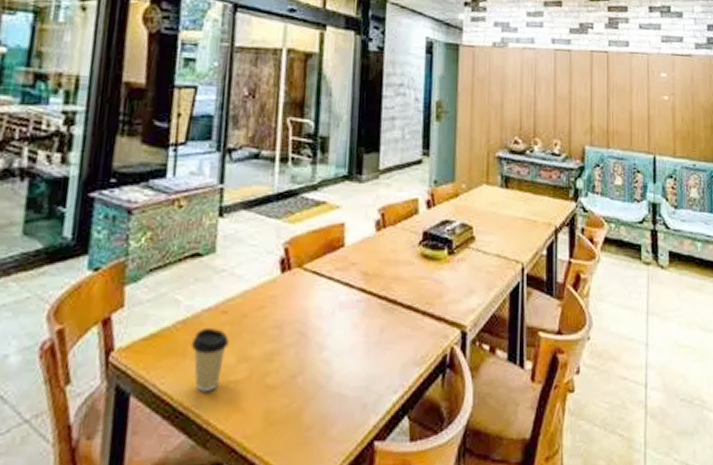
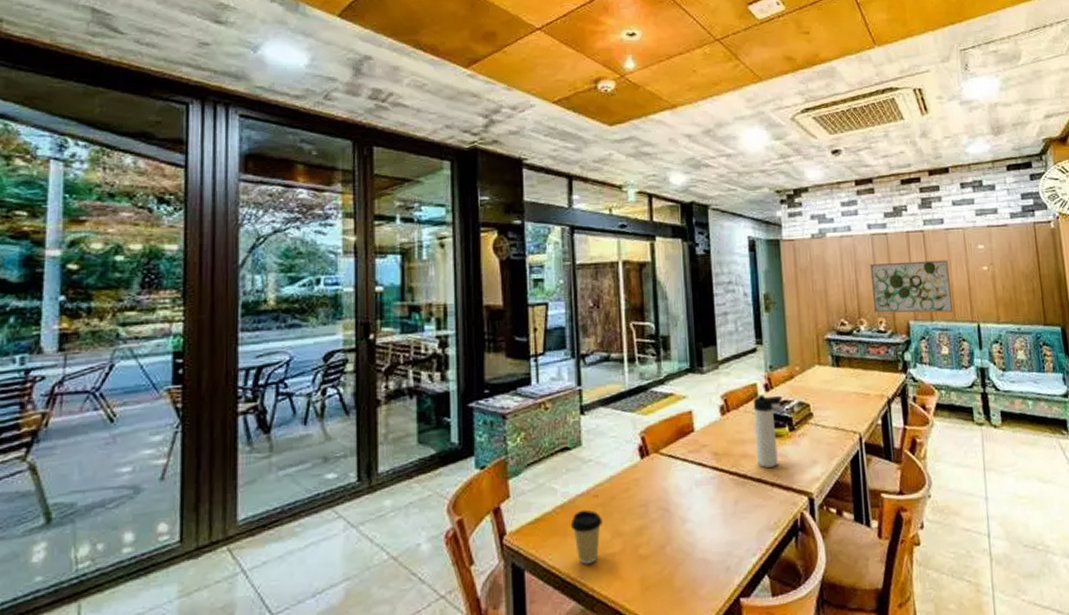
thermos bottle: none [409,212,444,294] -> present [753,395,782,468]
wall art: none [549,81,631,141] -> present [870,260,954,313]

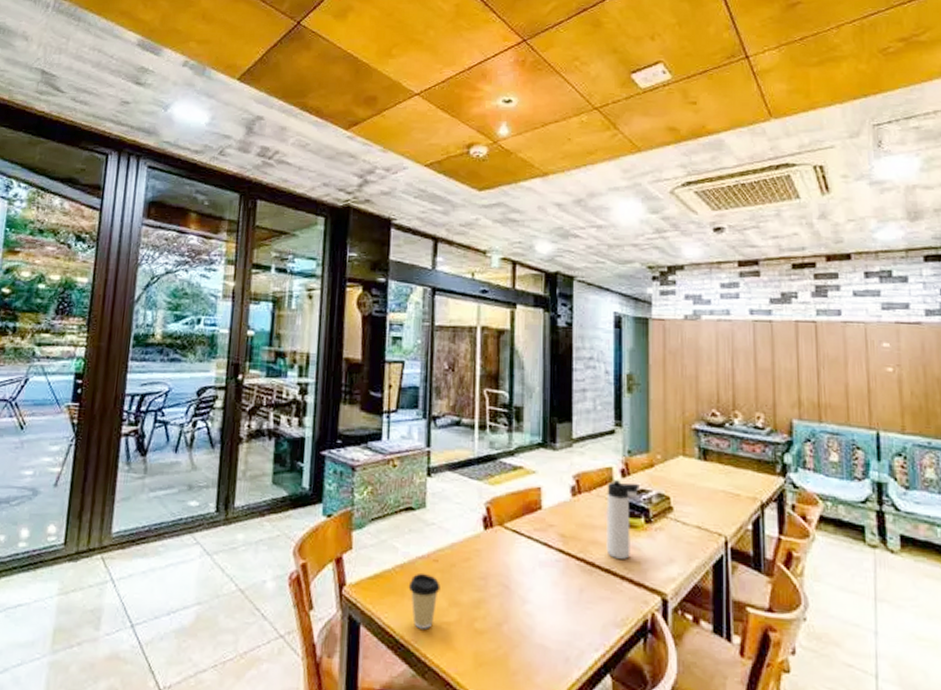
wall art: present [870,260,954,313] -> none [749,353,847,415]

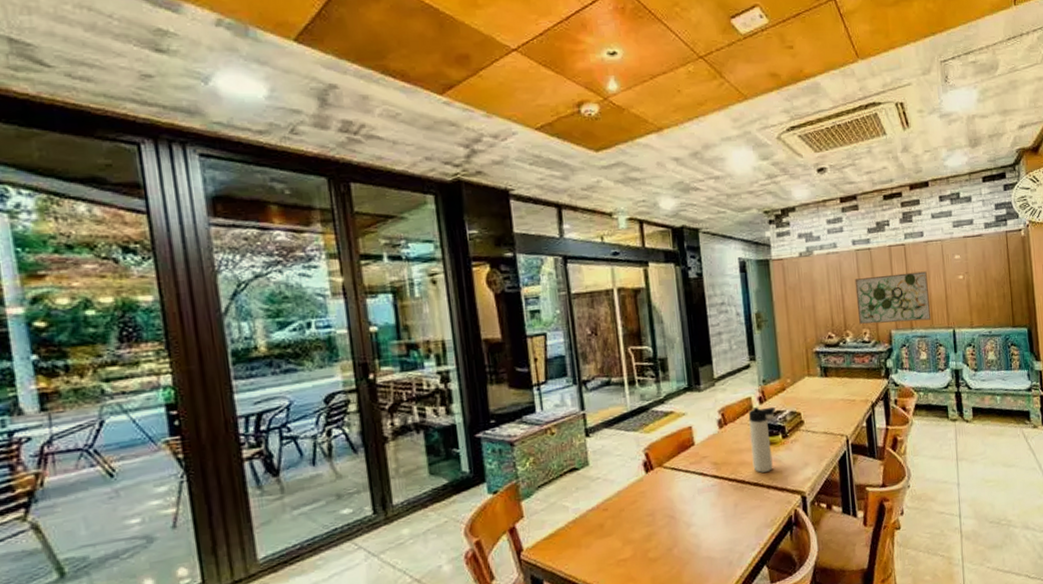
coffee cup: present [408,572,440,629] -> none [583,522,613,571]
wall art: none [749,353,847,415] -> present [854,271,932,325]

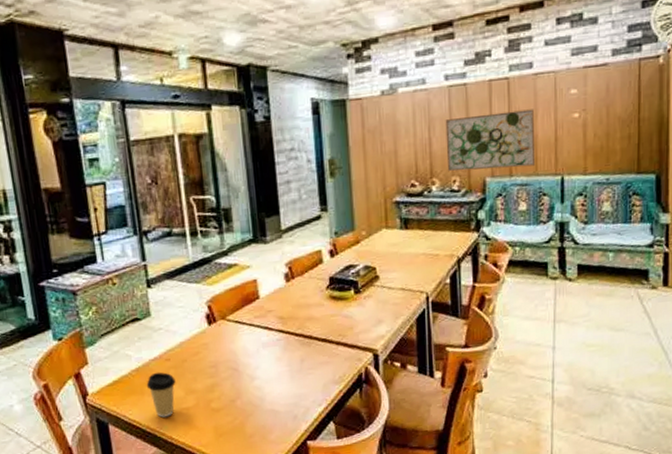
coffee cup: none [583,522,613,571] -> present [146,372,176,418]
thermos bottle: present [748,406,775,473] -> none [317,260,348,329]

